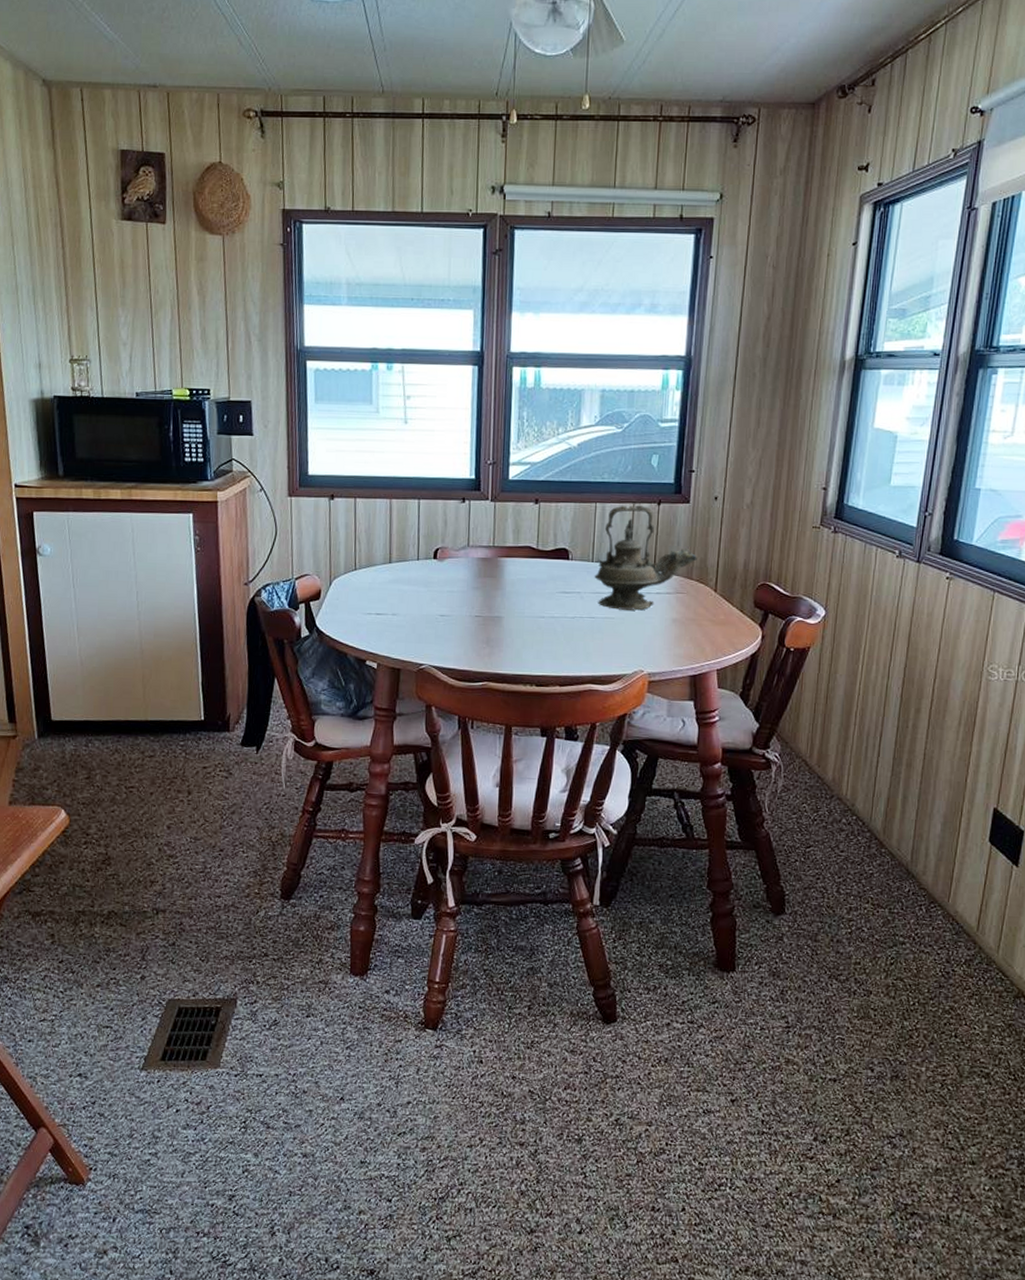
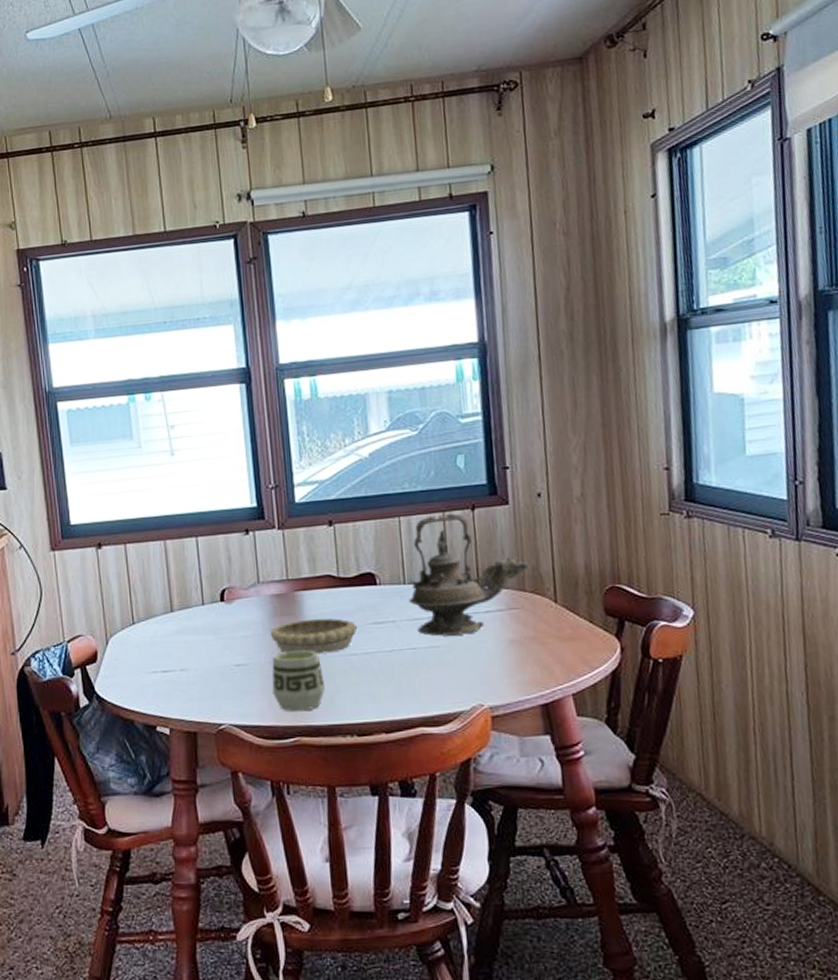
cup: none [469,608,514,661] -> present [272,649,325,712]
decorative bowl: none [473,582,548,614] -> present [270,618,358,654]

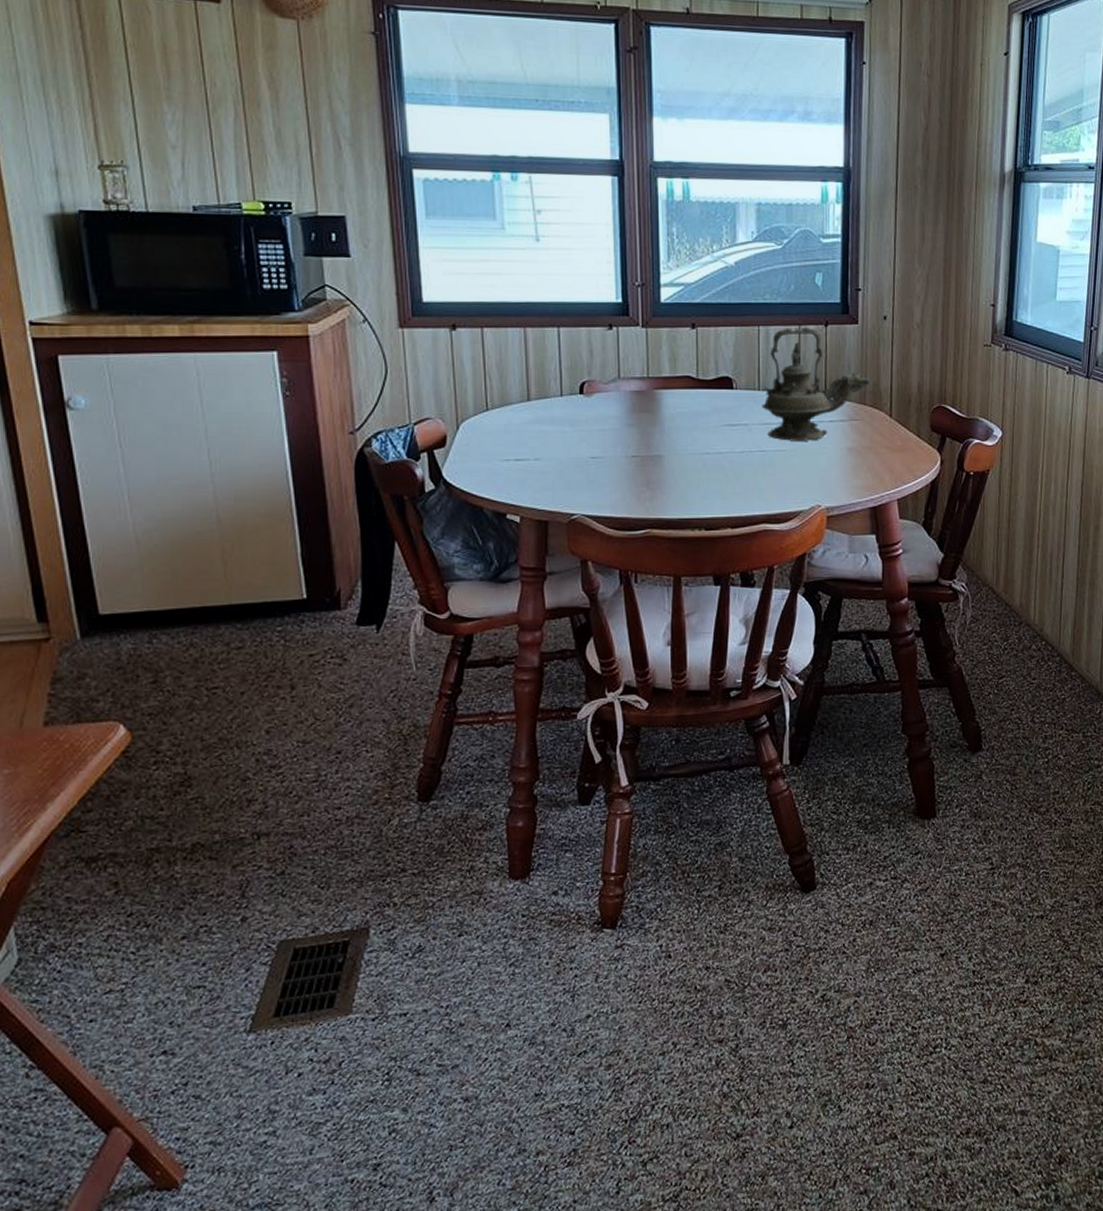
decorative bowl: present [270,618,358,654] -> none [627,417,713,451]
cup: present [272,649,325,712] -> none [626,446,677,505]

